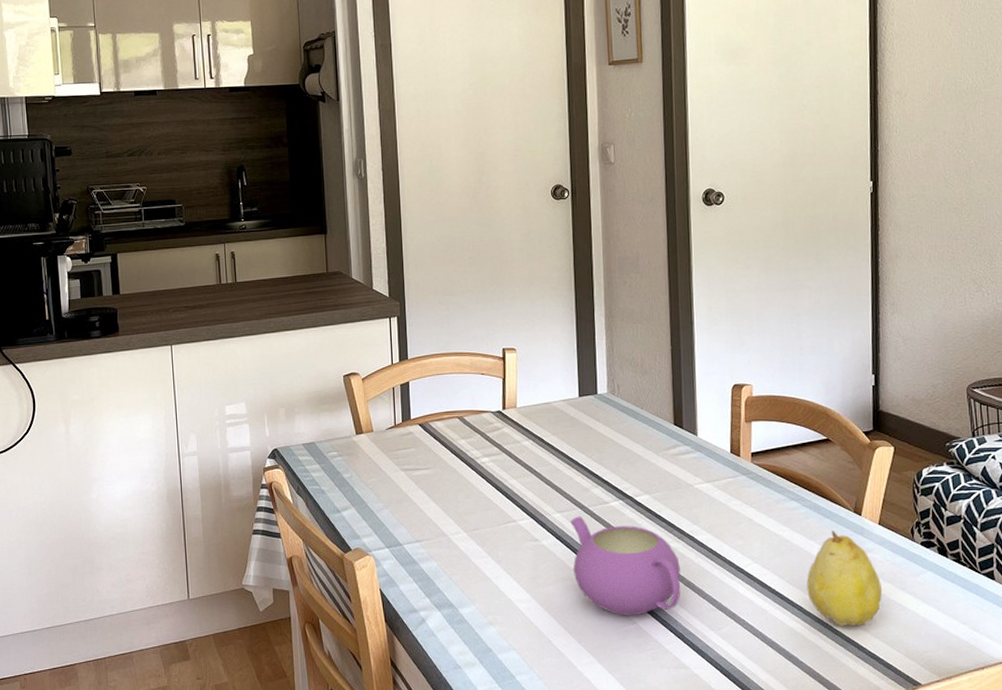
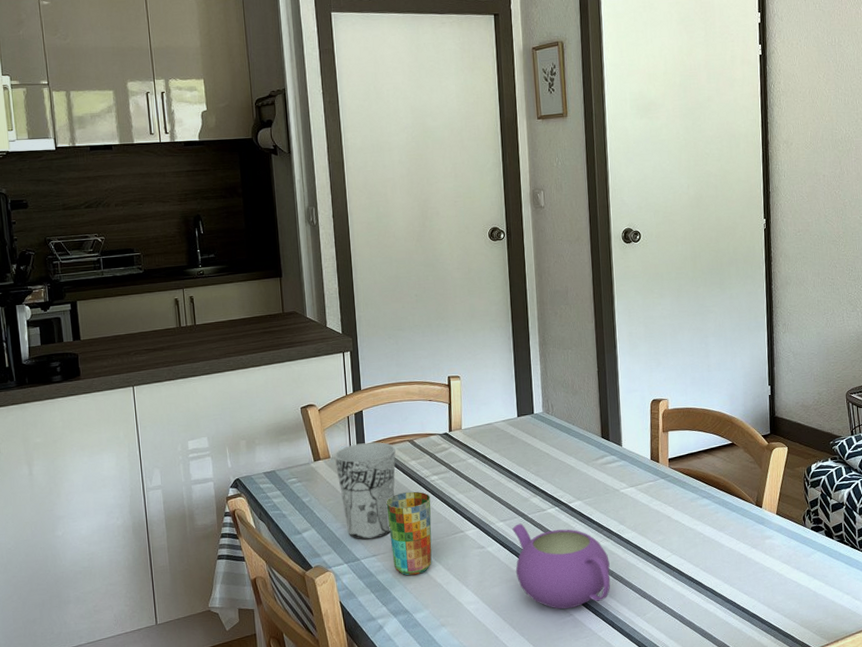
cup: none [377,417,444,523] -> present [334,442,396,540]
cup: none [432,473,481,566] -> present [386,491,432,576]
fruit: present [806,530,883,626] -> none [717,522,781,604]

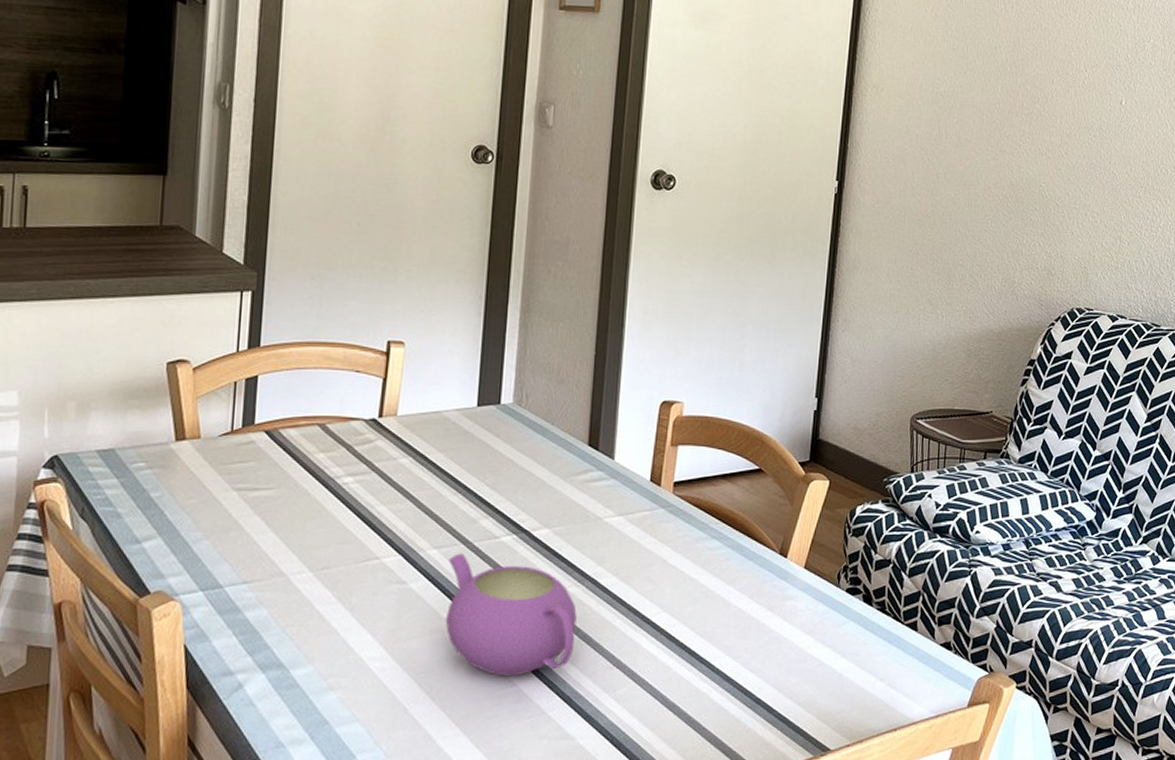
cup: present [334,442,396,540] -> none [206,422,298,559]
cup: present [386,491,432,576] -> none [271,496,339,615]

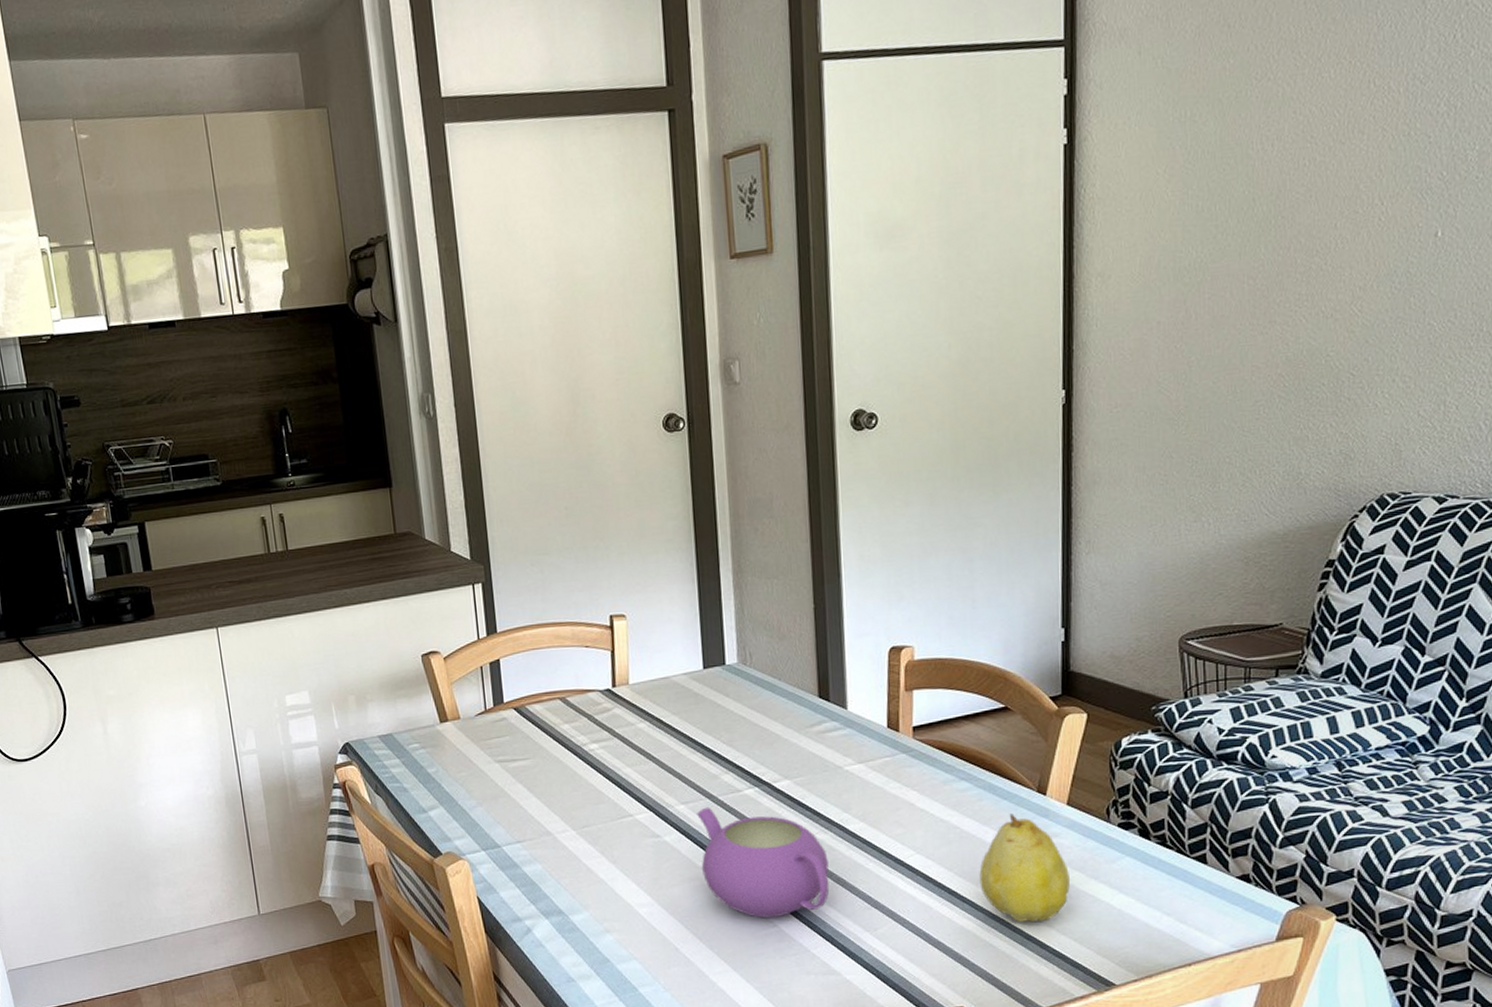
fruit: none [718,574,801,685] -> present [979,813,1071,922]

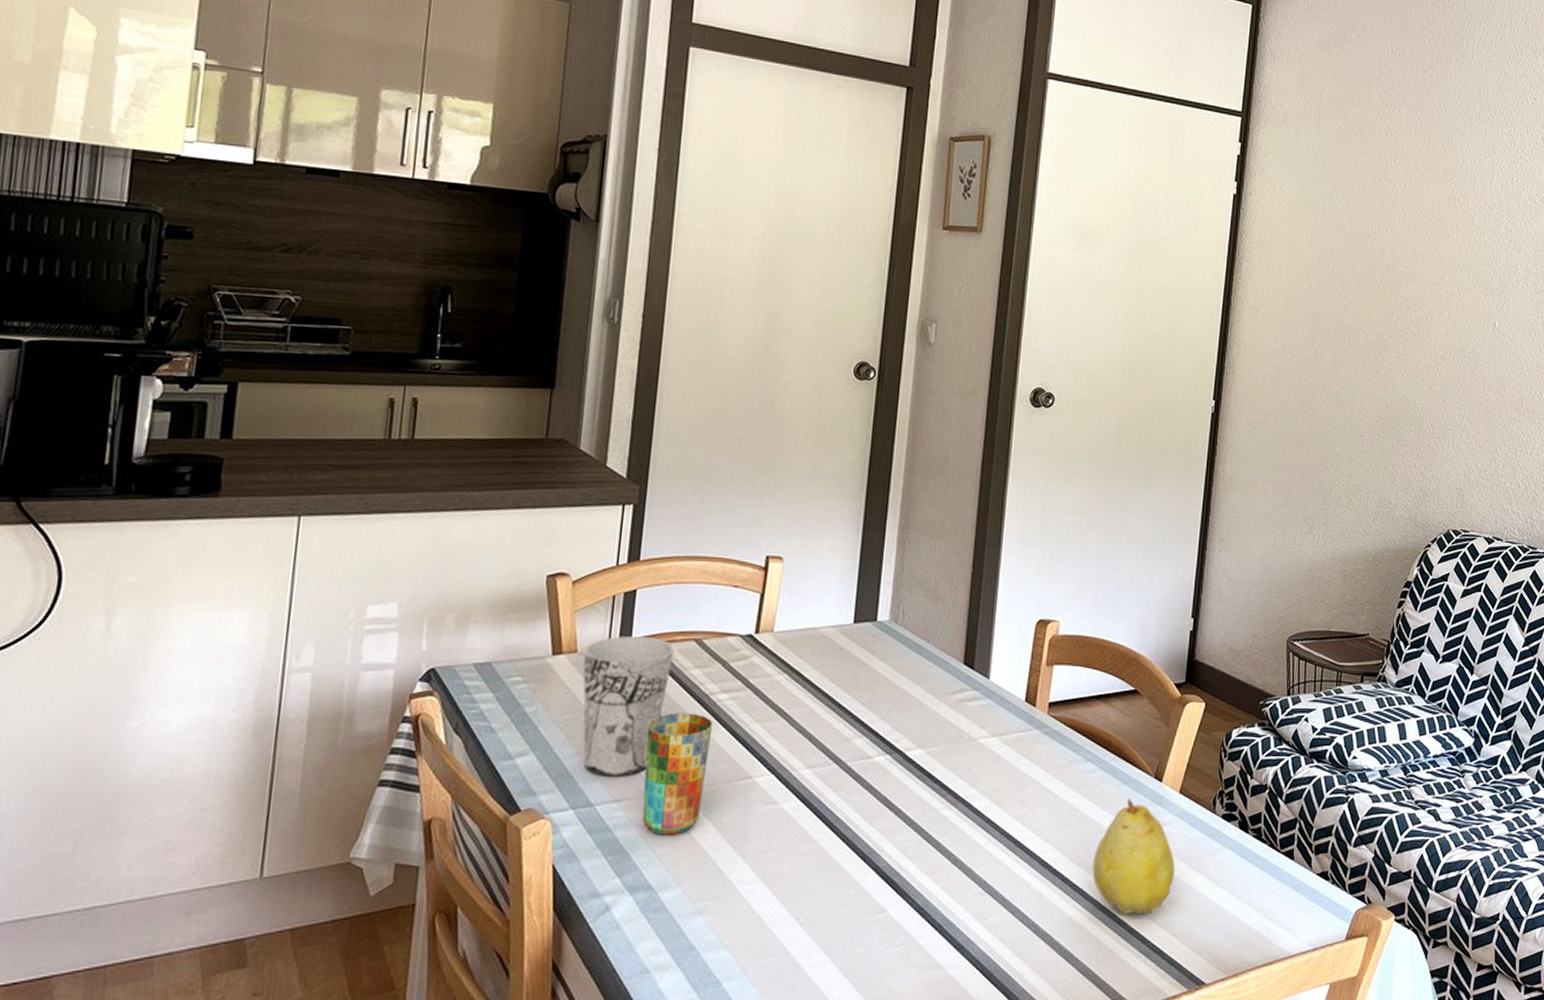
cup: none [465,699,544,822] -> present [583,636,675,776]
cup: none [532,763,593,869] -> present [642,713,713,835]
teapot: present [697,807,830,918] -> none [816,773,949,902]

